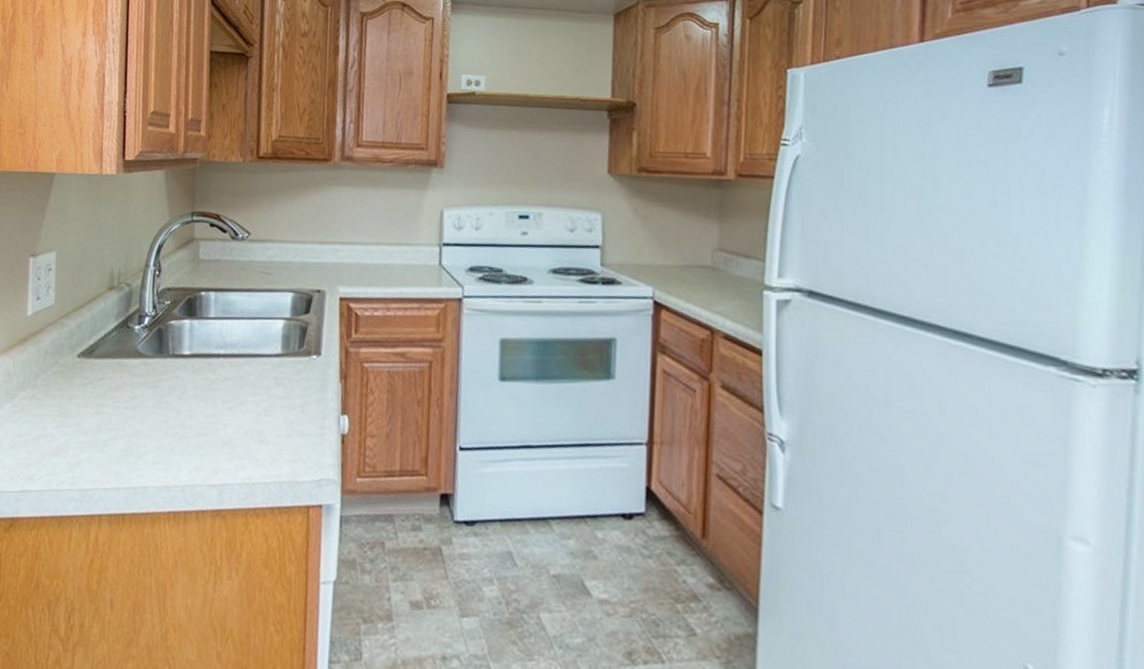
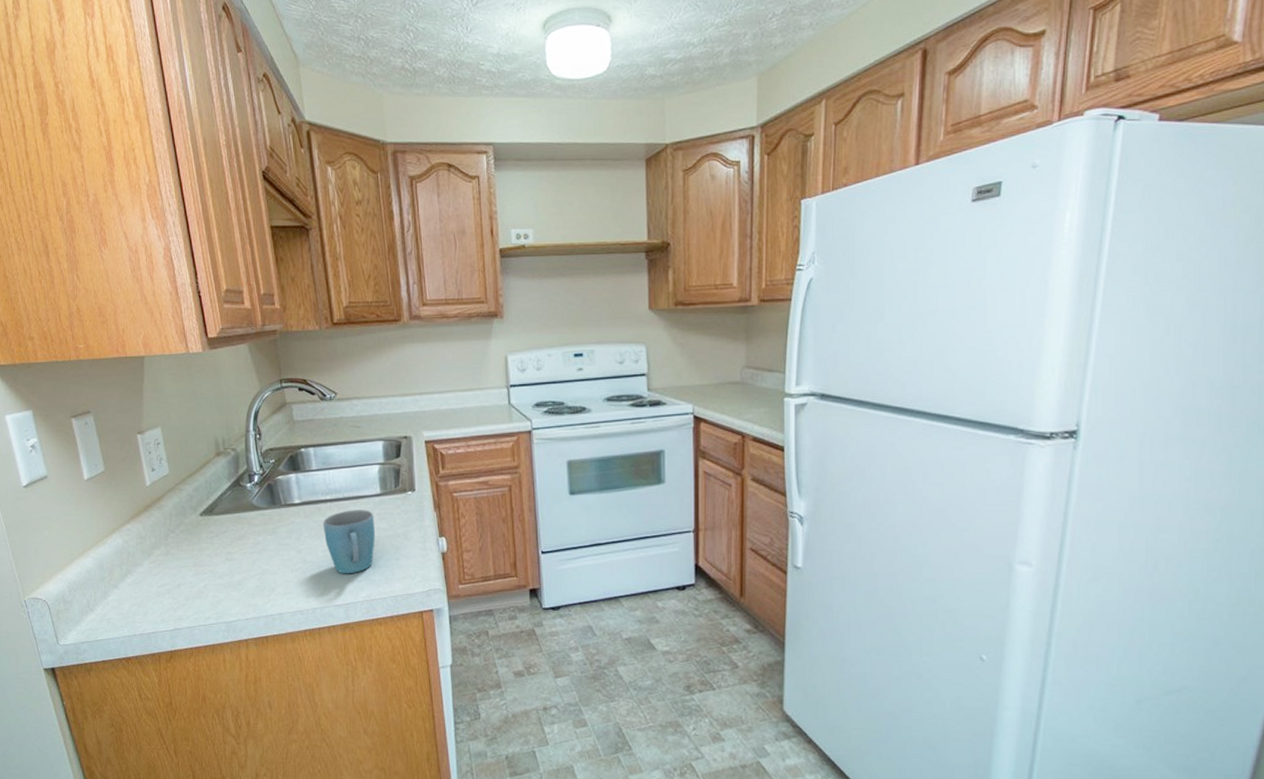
mug: none [210,369,270,448] -> present [323,510,375,574]

